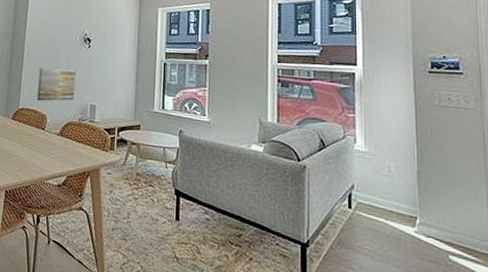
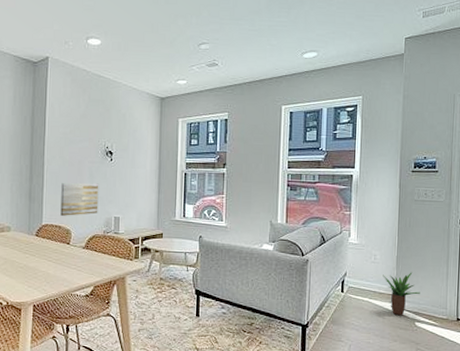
potted plant: none [401,191,453,246] -> present [383,272,420,316]

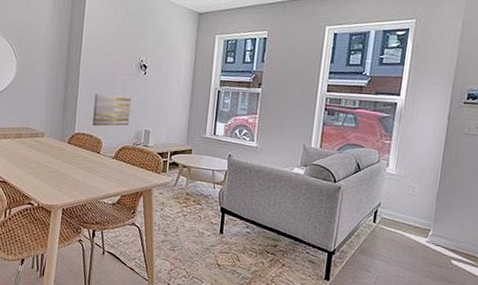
potted plant: present [383,272,420,316] -> none [420,208,460,252]

